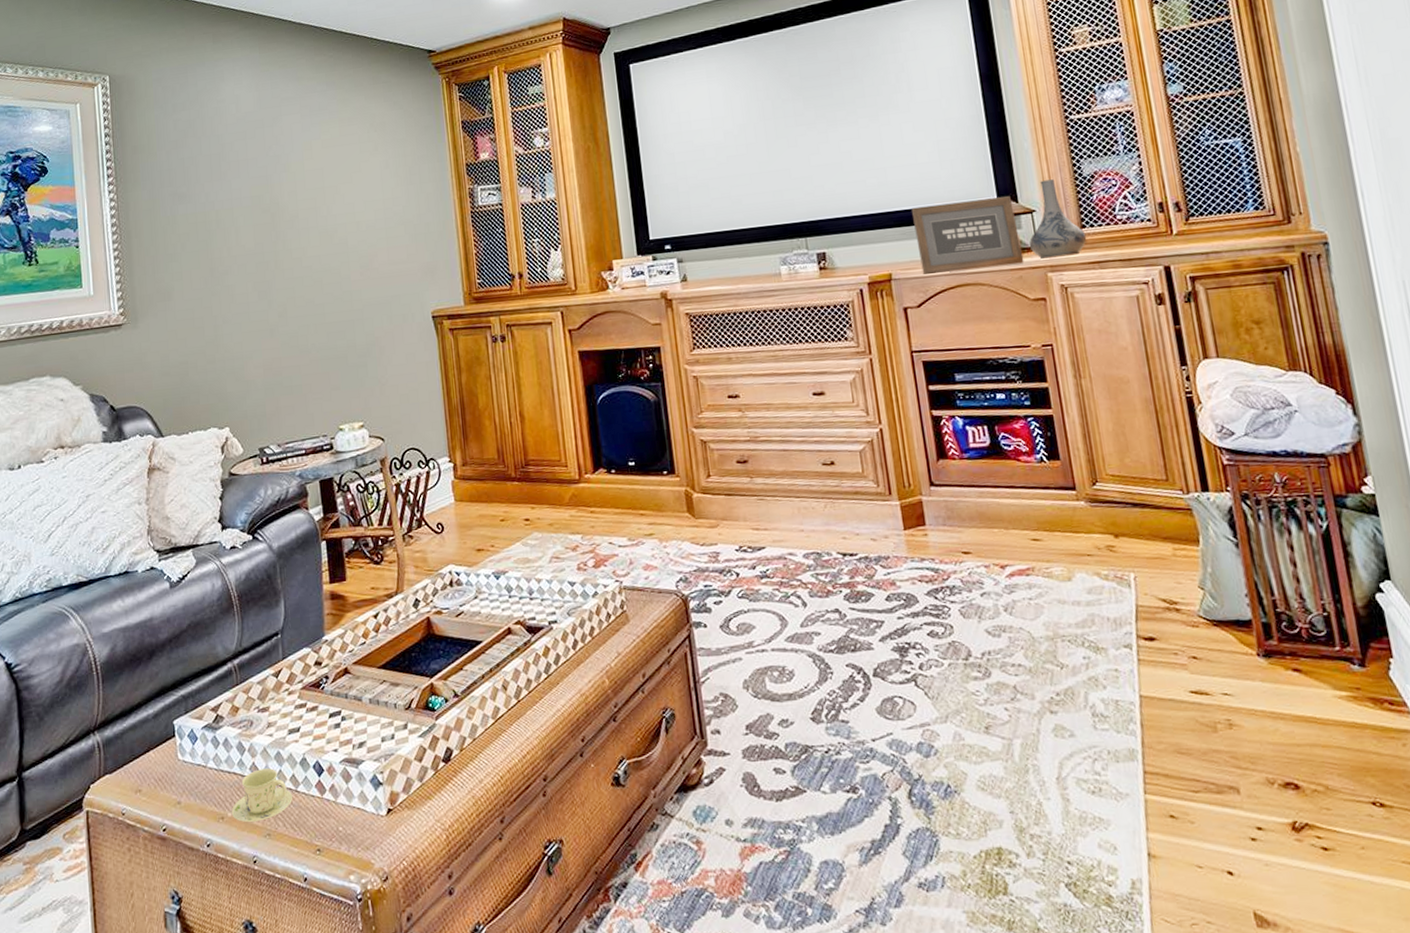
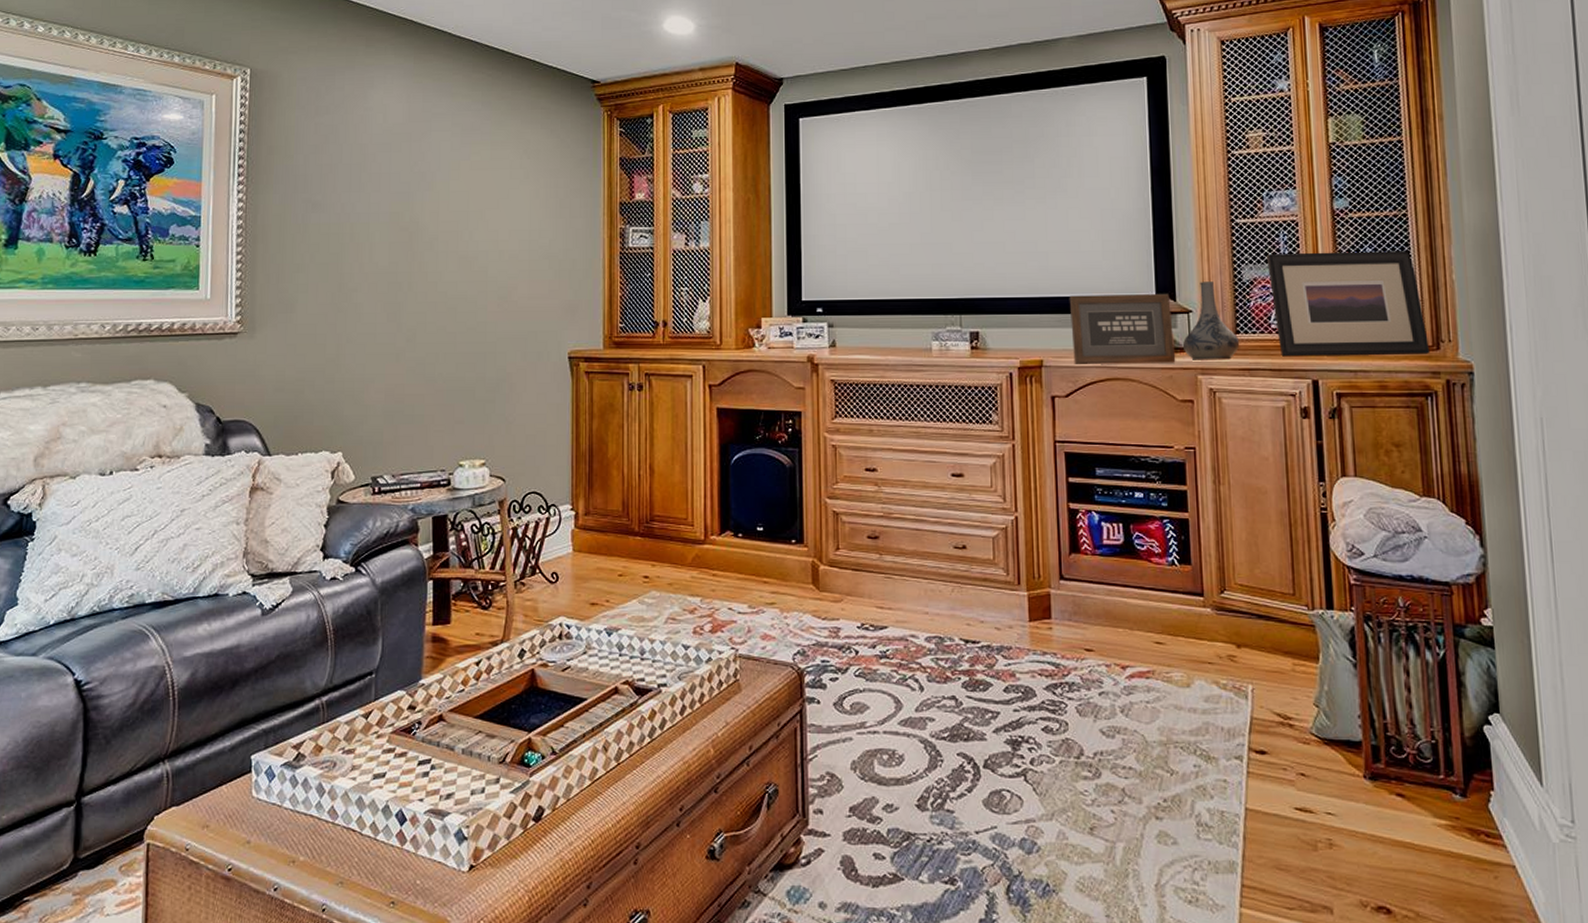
cup and saucer: present [231,768,292,823] -> none [303,813,370,869]
picture frame: none [1104,128,1282,246] -> present [1266,251,1430,357]

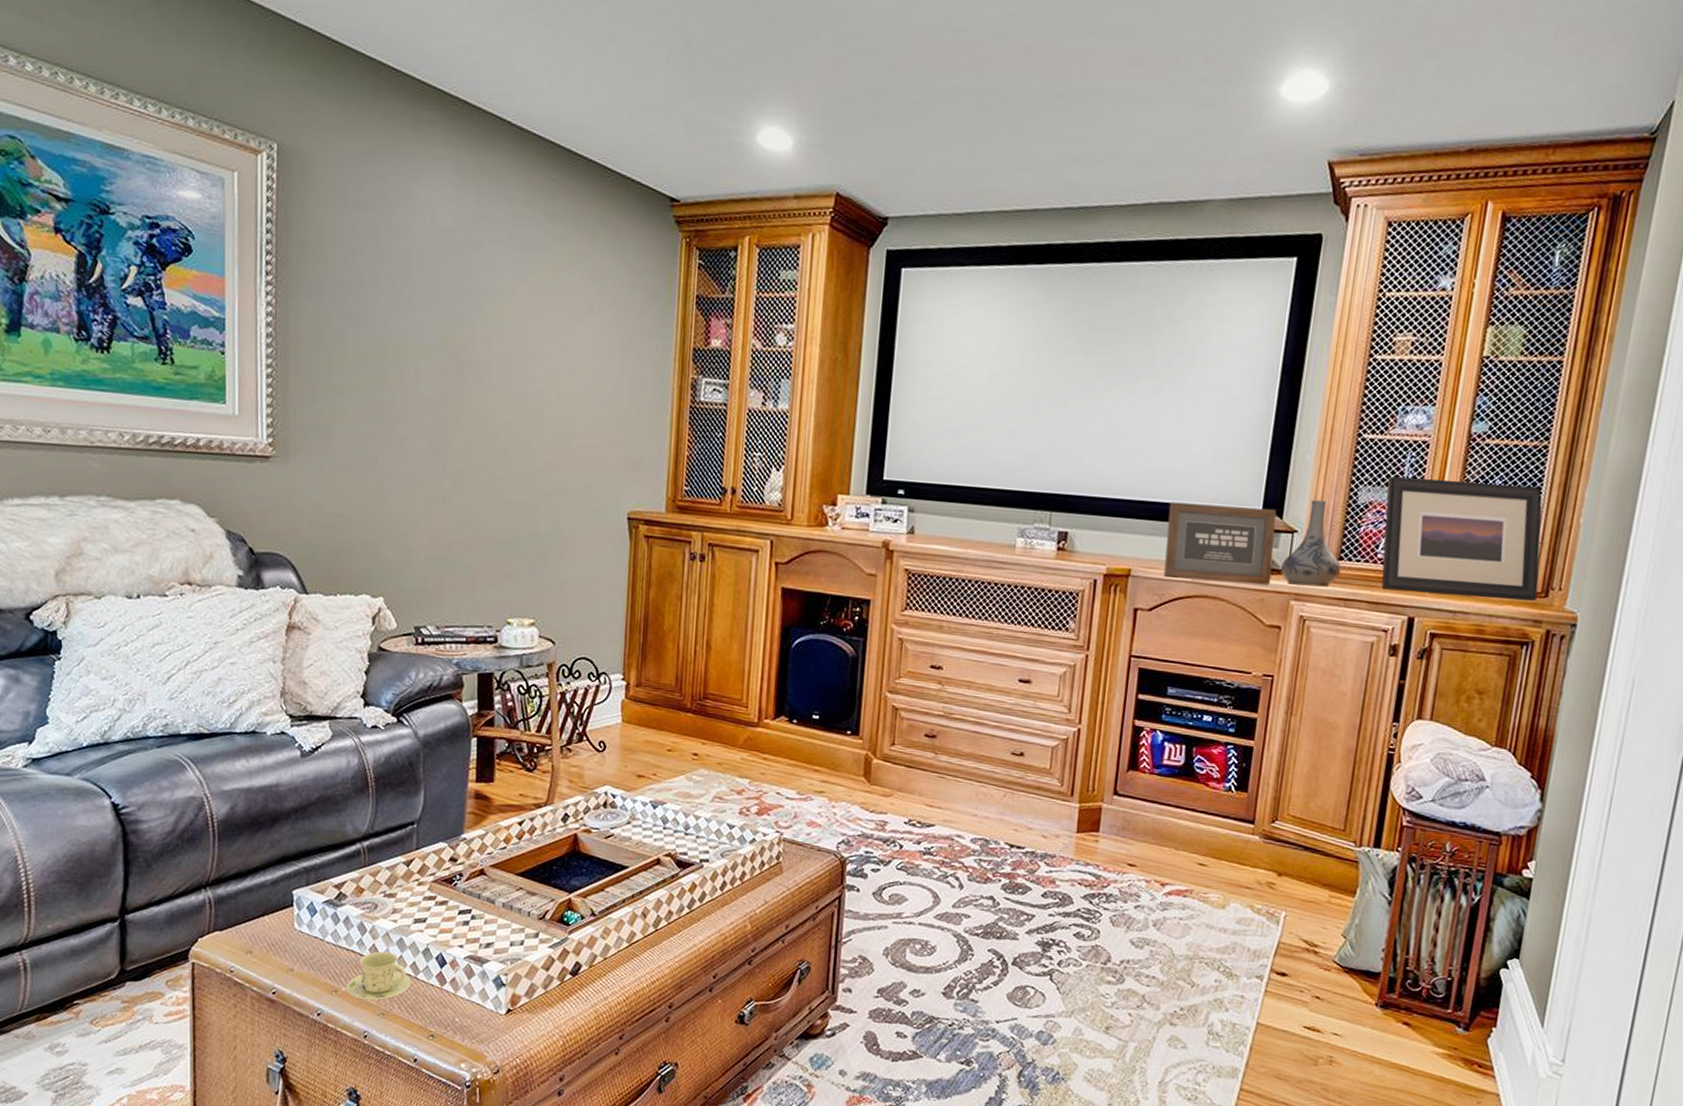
cup and saucer: none [303,813,370,869] -> present [345,951,411,1001]

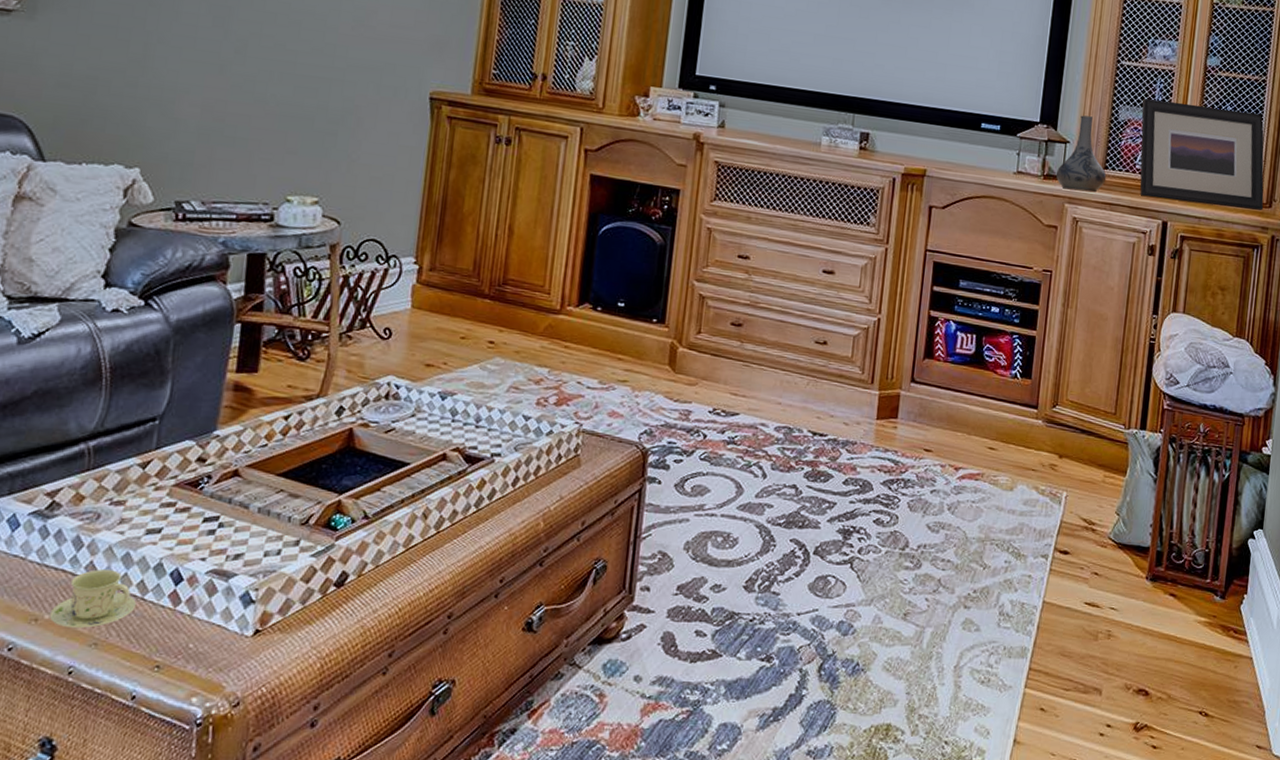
picture frame: present [1163,501,1276,586] -> none [955,110,1052,189]

